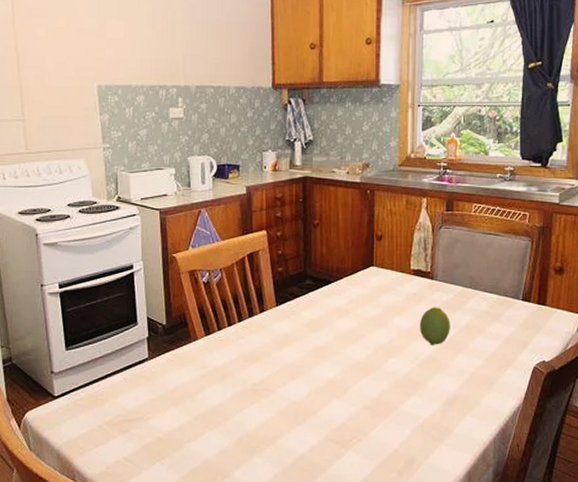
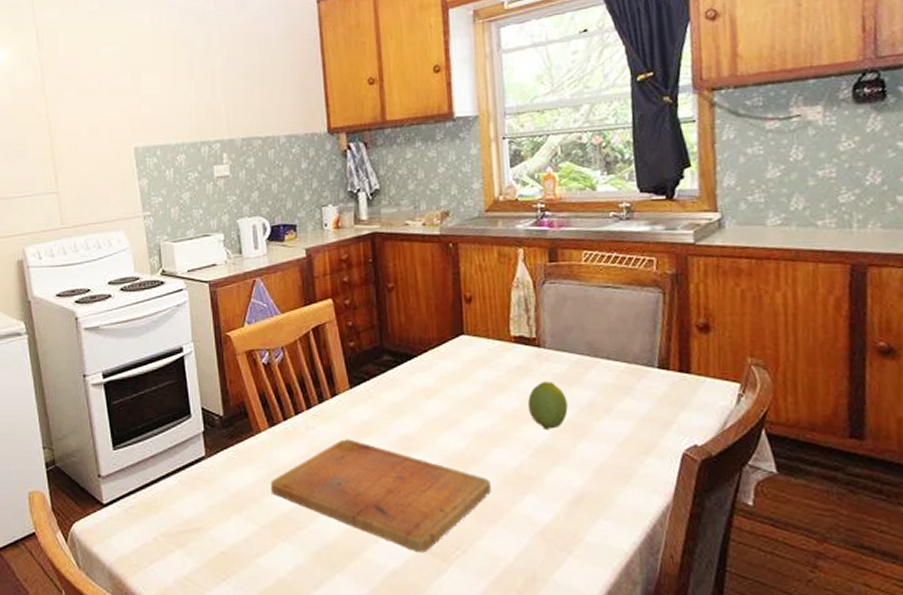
cutting board: none [203,347,385,440] -> present [270,439,491,553]

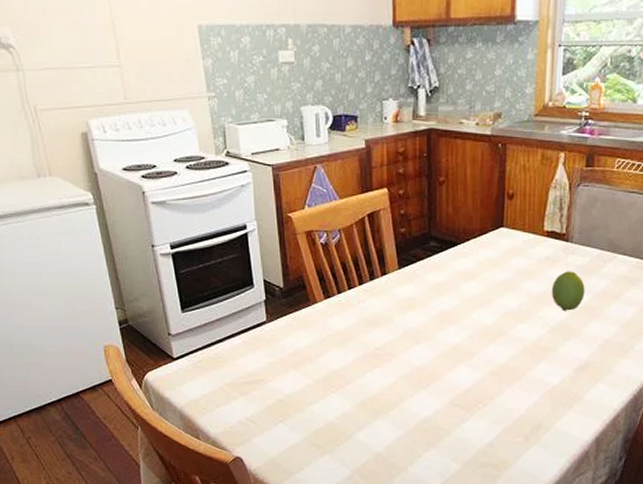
cutting board: present [270,439,491,553] -> none [324,312,513,405]

